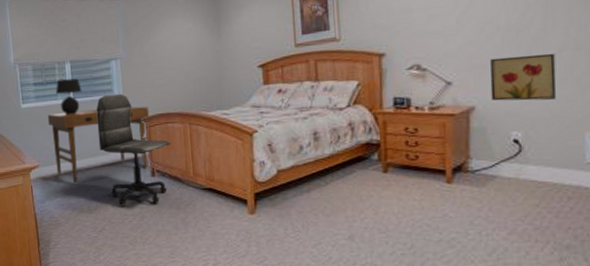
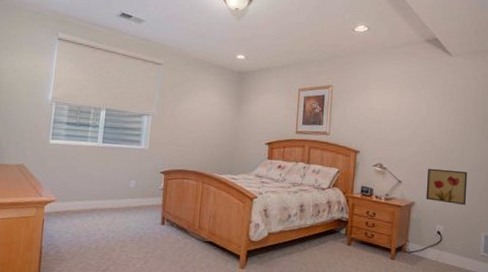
desk: present [47,106,150,184] -> none [72,153,170,222]
table lamp: present [55,78,82,115] -> none [86,124,112,158]
office chair: present [96,93,172,206] -> none [117,144,184,250]

